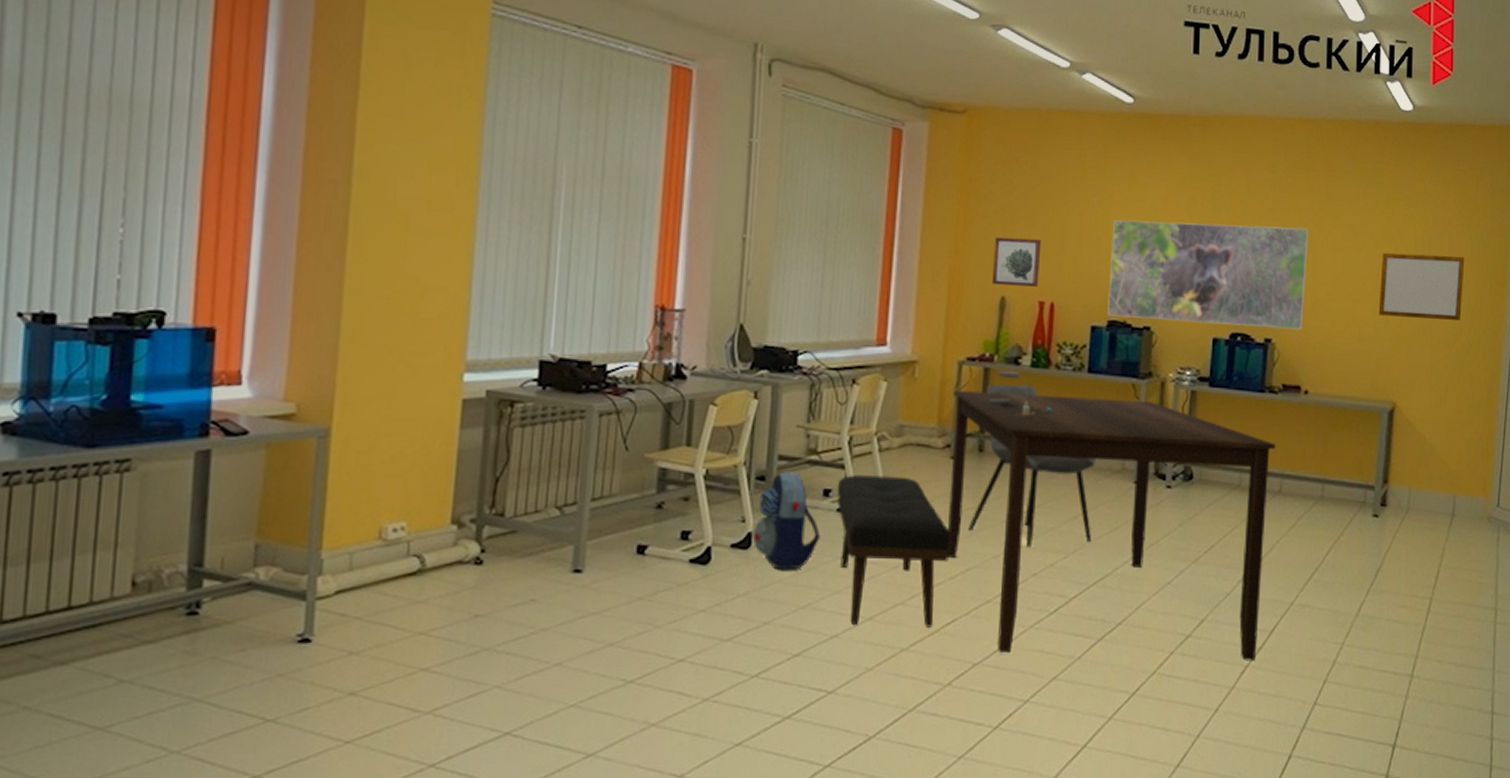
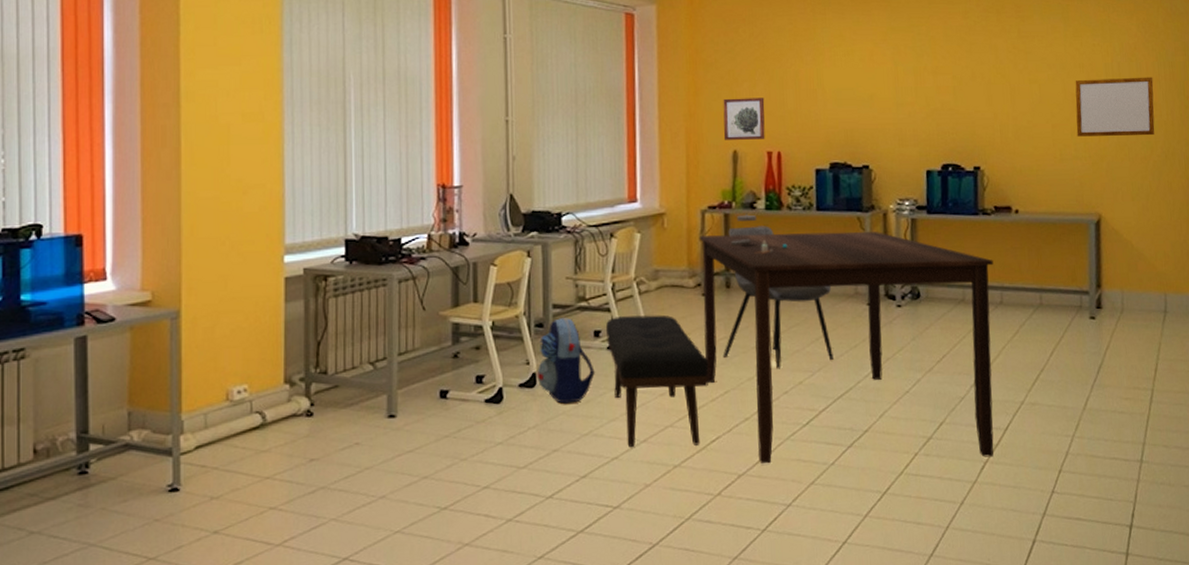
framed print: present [1107,220,1308,330] -> none [827,65,1008,159]

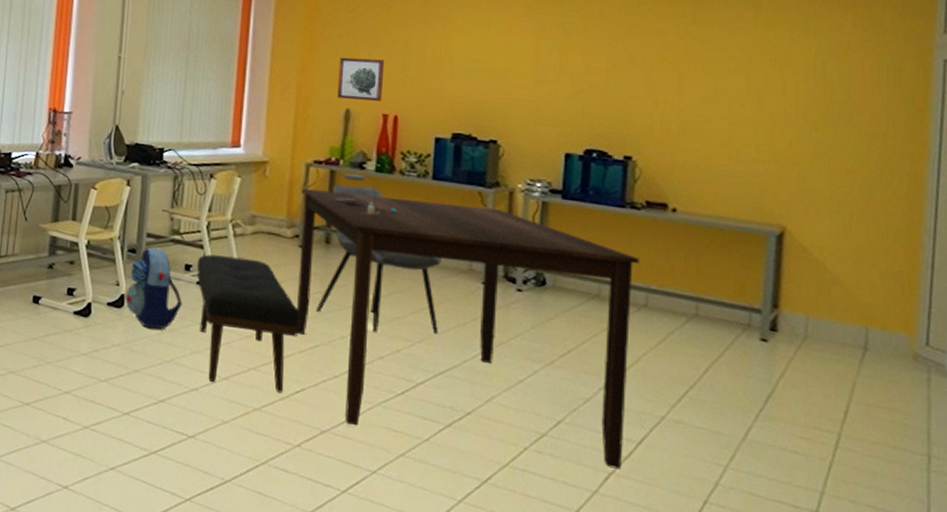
writing board: present [1075,76,1155,137] -> none [760,76,871,147]

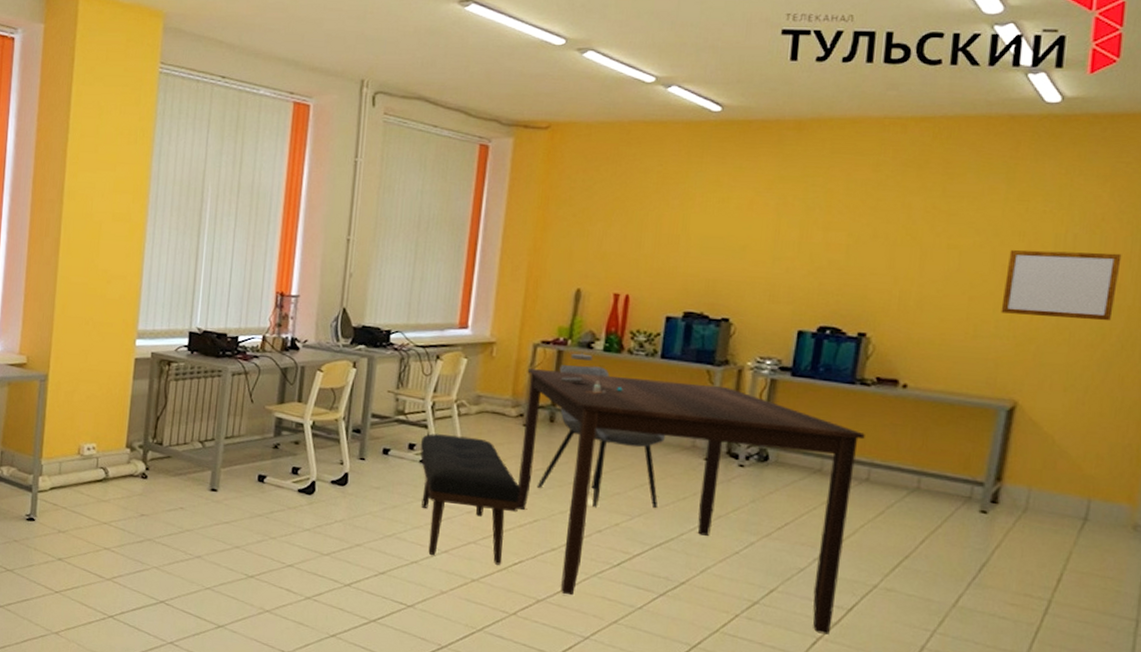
backpack: present [125,246,182,329] -> none [348,426,405,506]
wall art: present [338,57,385,101] -> none [569,236,619,281]
writing board: none [760,76,871,147] -> present [1001,249,1122,321]

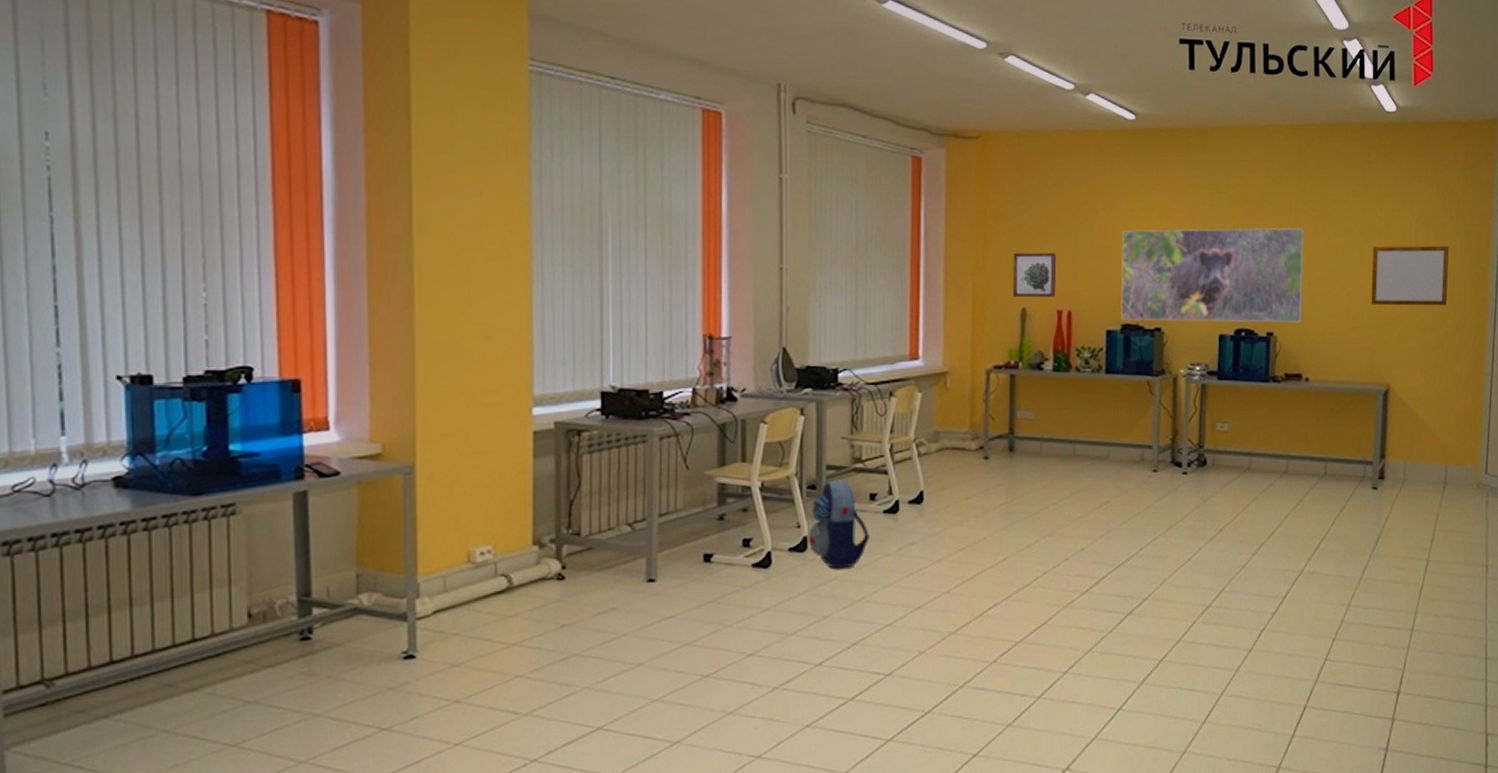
backpack: none [348,426,405,506] -> present [808,478,870,569]
dining table: present [420,352,865,635] -> none [882,374,1281,632]
dining chair: present [536,365,665,509] -> none [1003,388,1117,536]
wall art: none [569,236,619,281] -> present [1013,252,1057,297]
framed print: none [684,220,918,326] -> present [1121,227,1304,323]

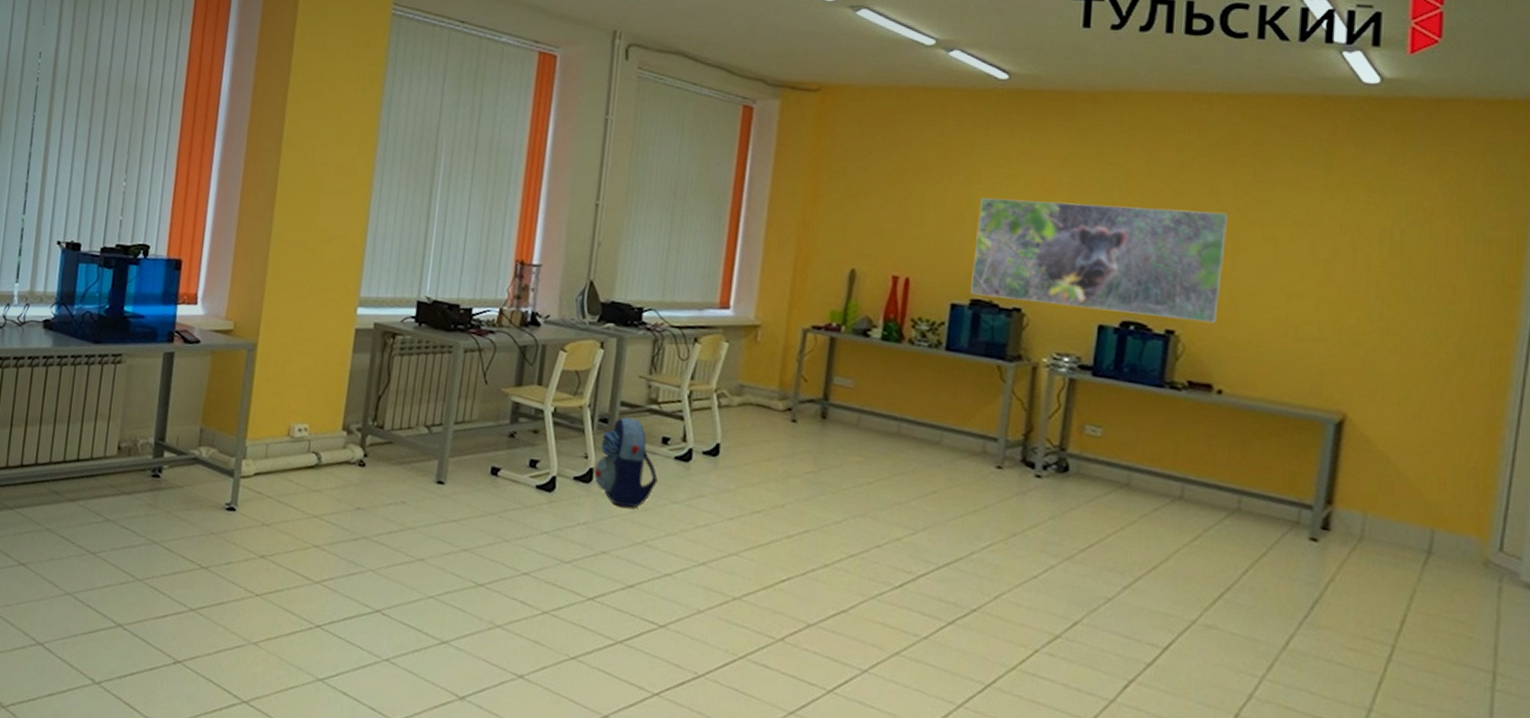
wall art: present [1013,252,1057,297] -> none [842,210,898,261]
writing board: present [1371,245,1449,306] -> none [1323,243,1455,327]

